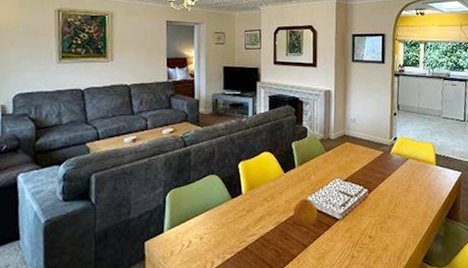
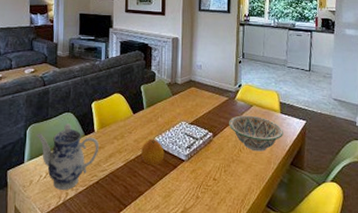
teapot: none [176,186,248,259] -> present [36,123,100,190]
decorative bowl: none [383,169,439,206] -> present [228,115,283,151]

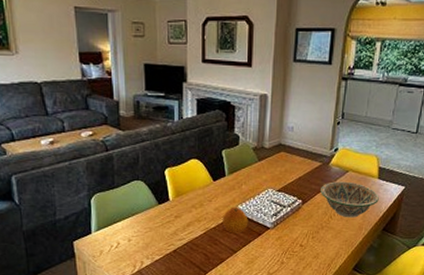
teapot: present [36,123,100,190] -> none [102,192,176,259]

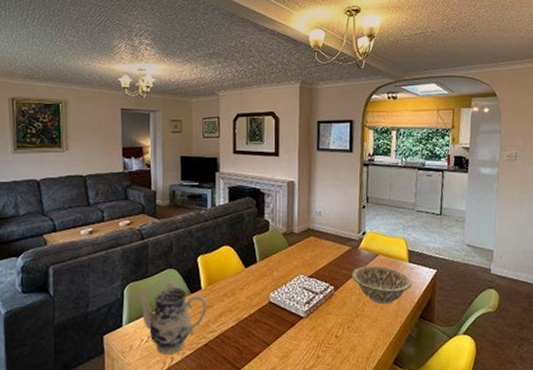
teapot: none [102,192,176,259] -> present [135,281,208,355]
fruit: present [223,207,248,233] -> none [255,295,281,324]

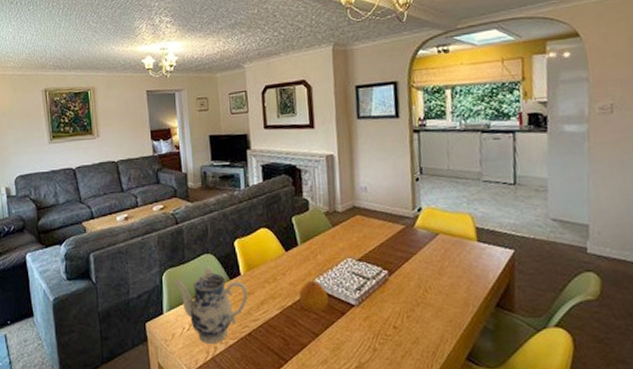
fruit: none [255,295,281,324] -> present [299,280,329,313]
decorative bowl: present [351,265,412,305] -> none [407,246,484,291]

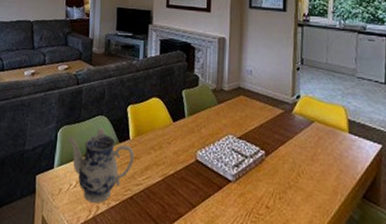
fruit: present [299,280,329,313] -> none [181,152,208,184]

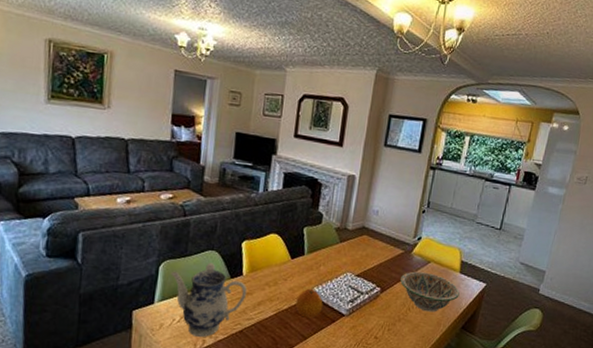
fruit: none [181,152,208,184] -> present [296,288,323,318]
decorative bowl: none [284,132,353,179] -> present [399,271,460,312]

